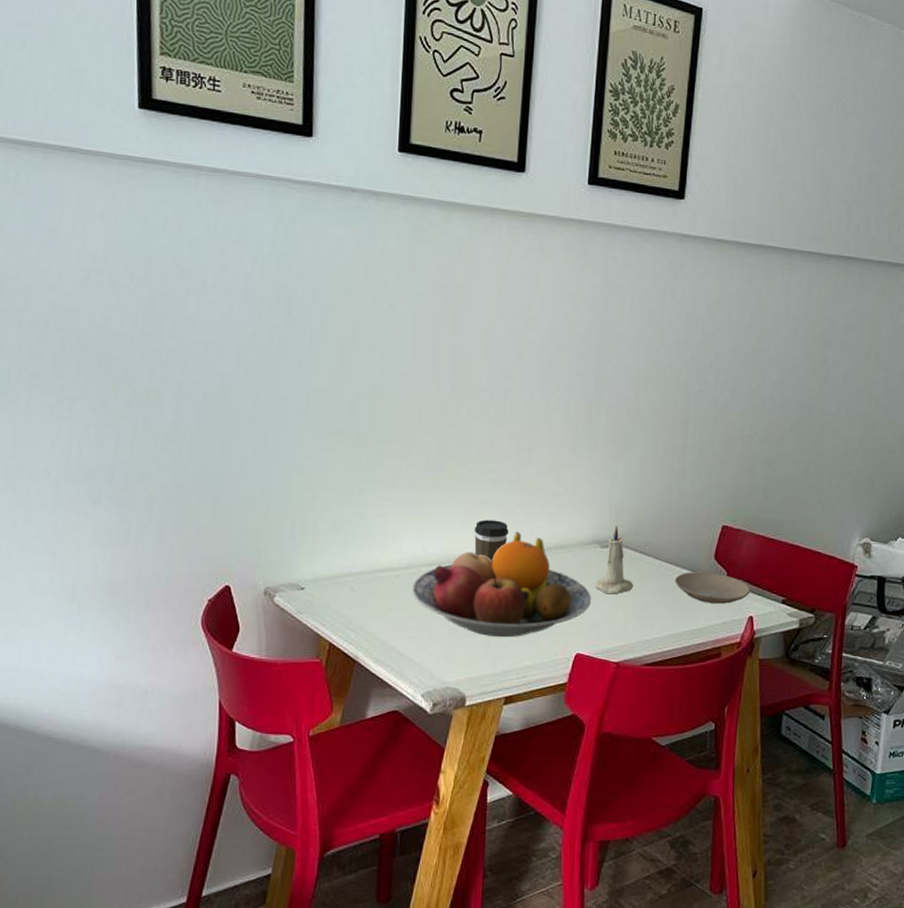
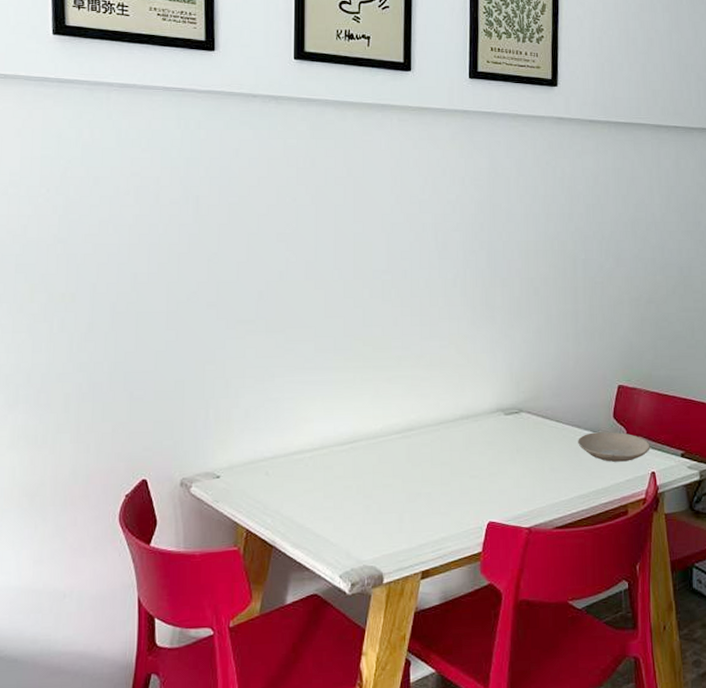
fruit bowl: present [411,531,591,638] -> none [325,405,499,512]
coffee cup: present [474,519,509,562] -> none [382,395,416,437]
candle: present [595,525,633,595] -> none [502,392,539,461]

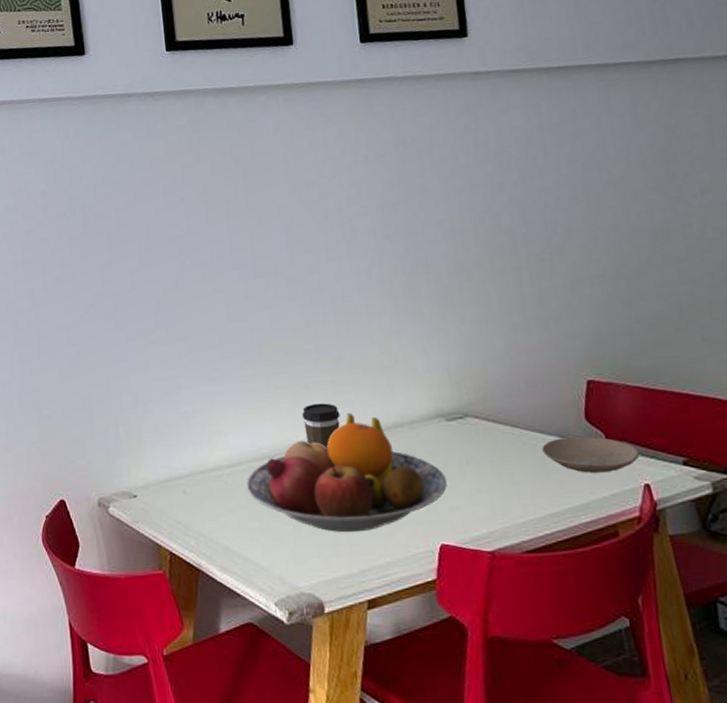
fruit bowl: none [325,405,499,512] -> present [245,412,447,533]
coffee cup: none [382,395,416,437] -> present [301,403,340,450]

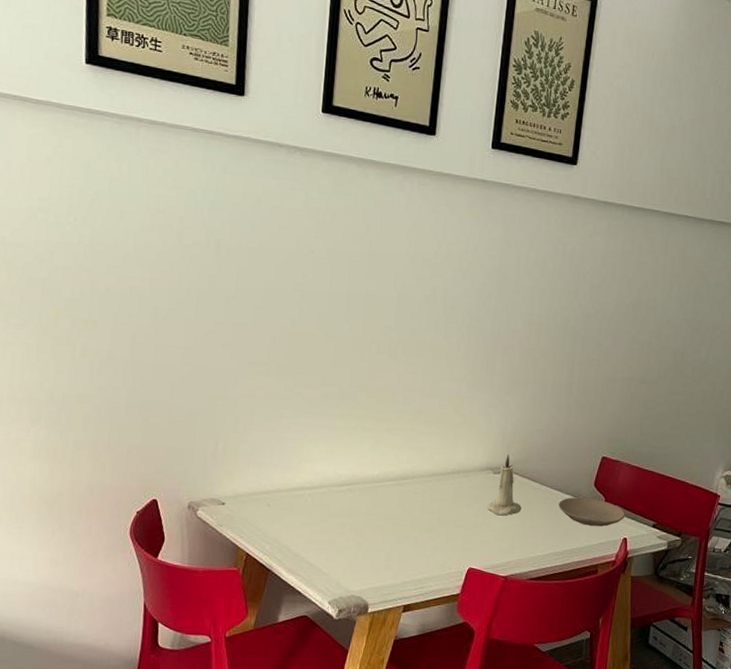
fruit bowl: present [245,412,447,533] -> none [322,457,484,552]
coffee cup: present [301,403,340,450] -> none [380,446,412,484]
candle: none [448,394,494,473] -> present [487,454,522,516]

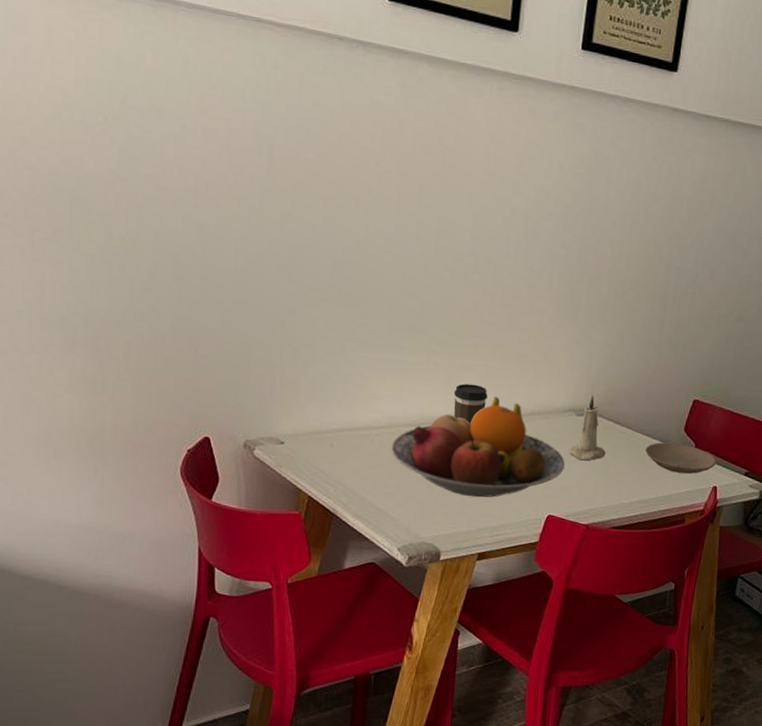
fruit bowl: none [322,457,484,552] -> present [390,396,565,498]
coffee cup: none [380,446,412,484] -> present [453,383,488,425]

